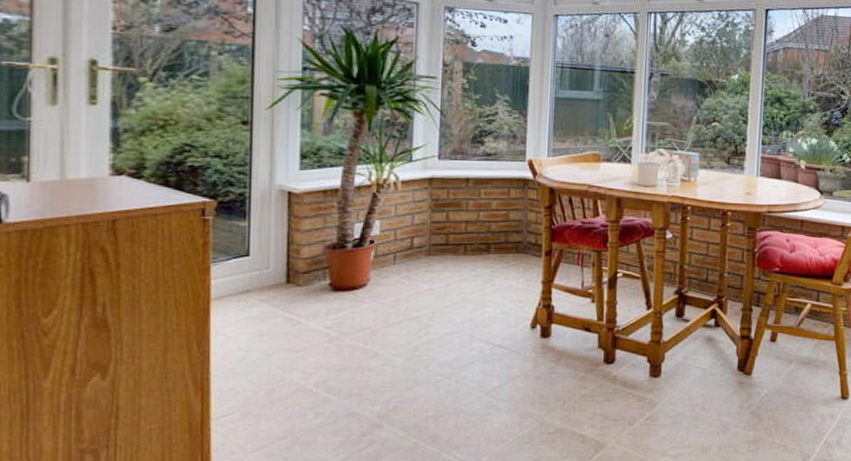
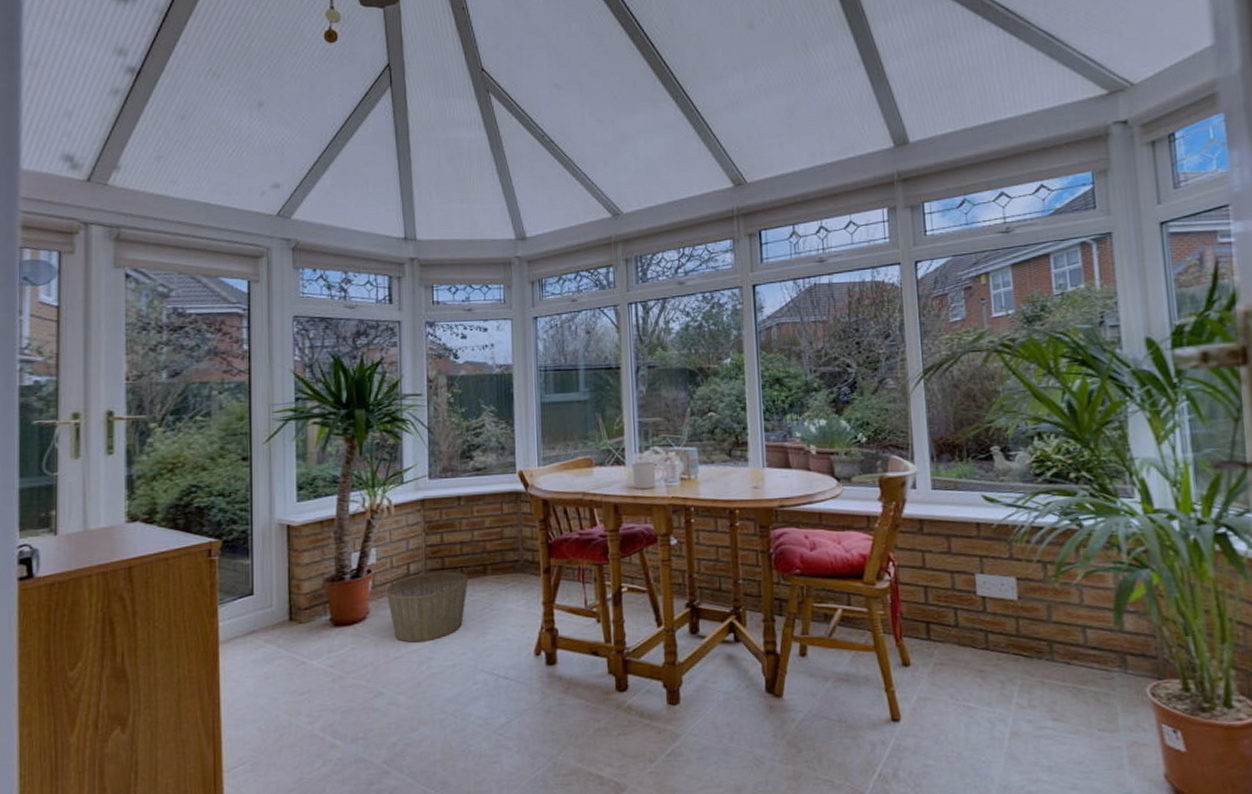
basket: none [388,247,472,310] -> present [386,571,468,643]

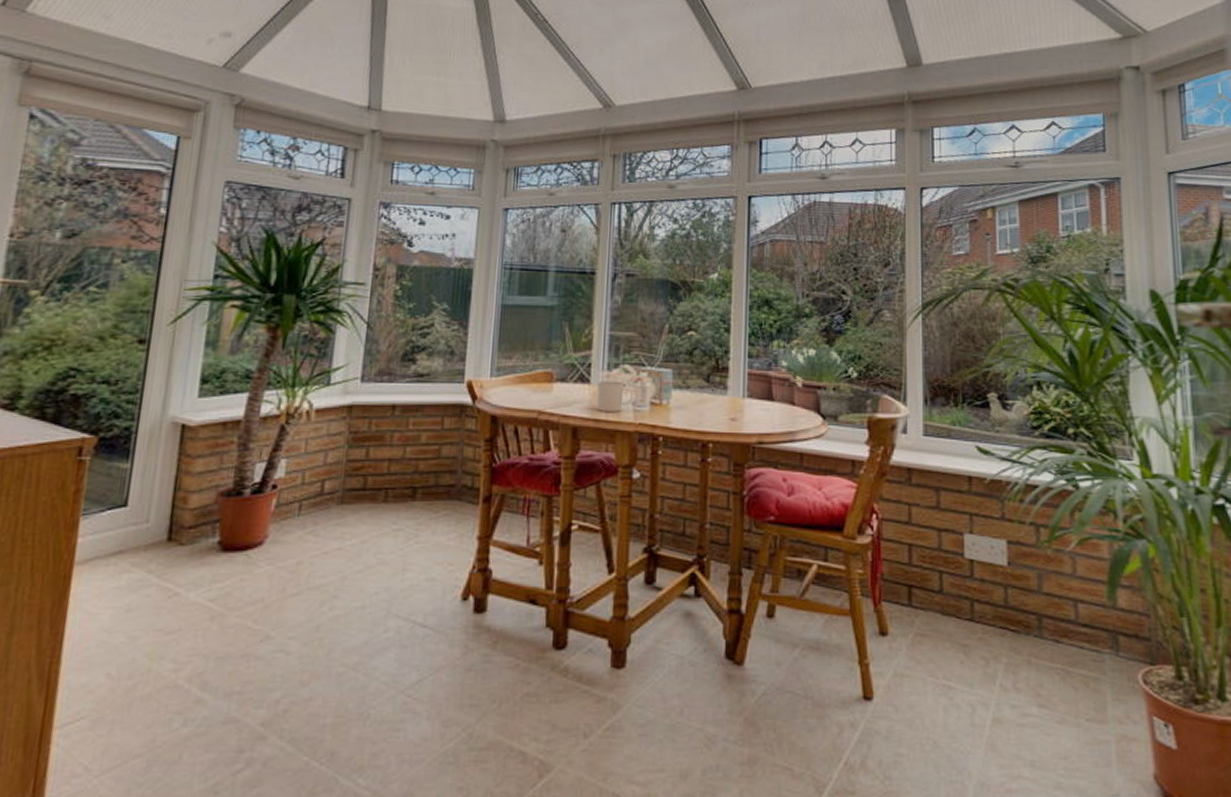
basket: present [386,571,468,643] -> none [291,492,393,576]

